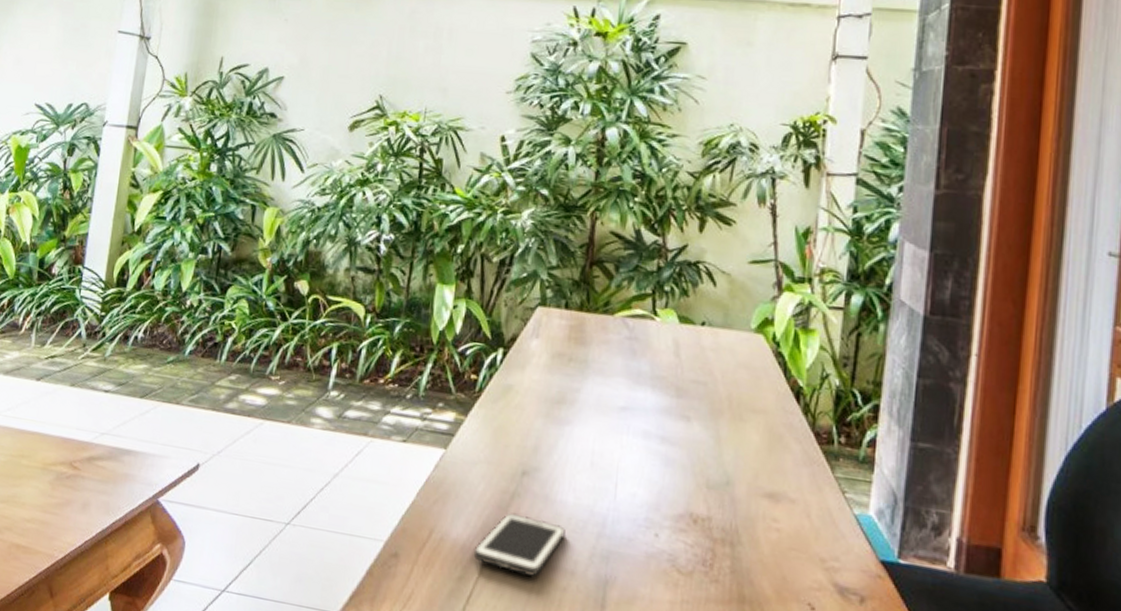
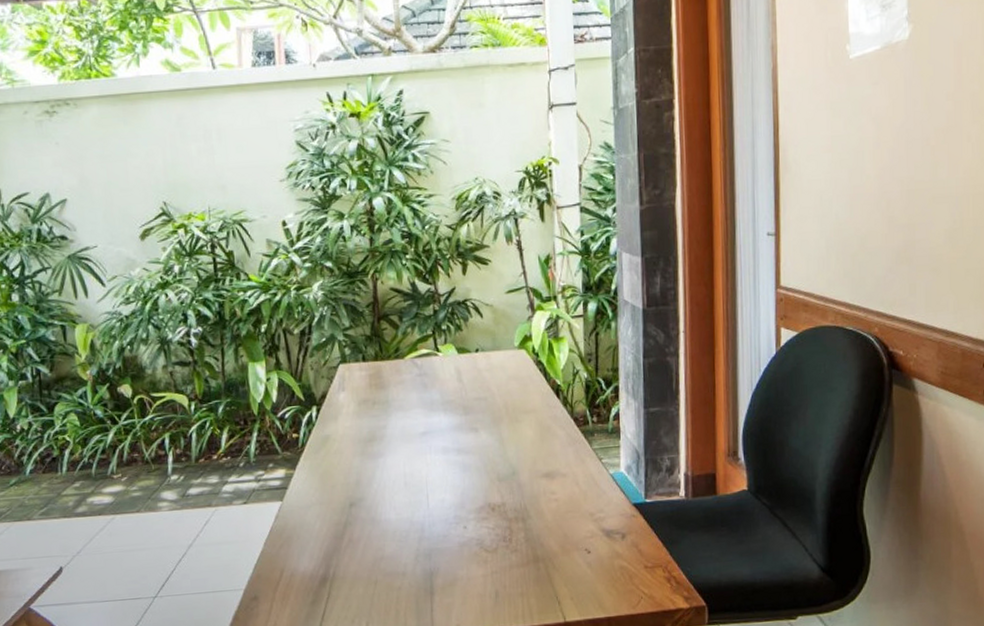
cell phone: present [473,512,565,578] -> none [320,538,393,586]

